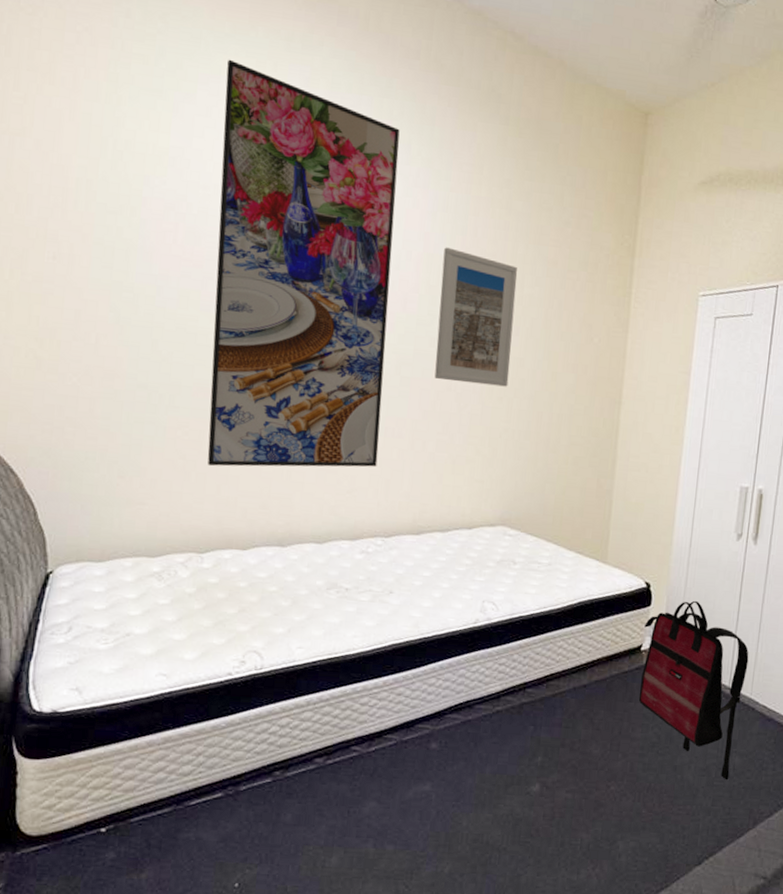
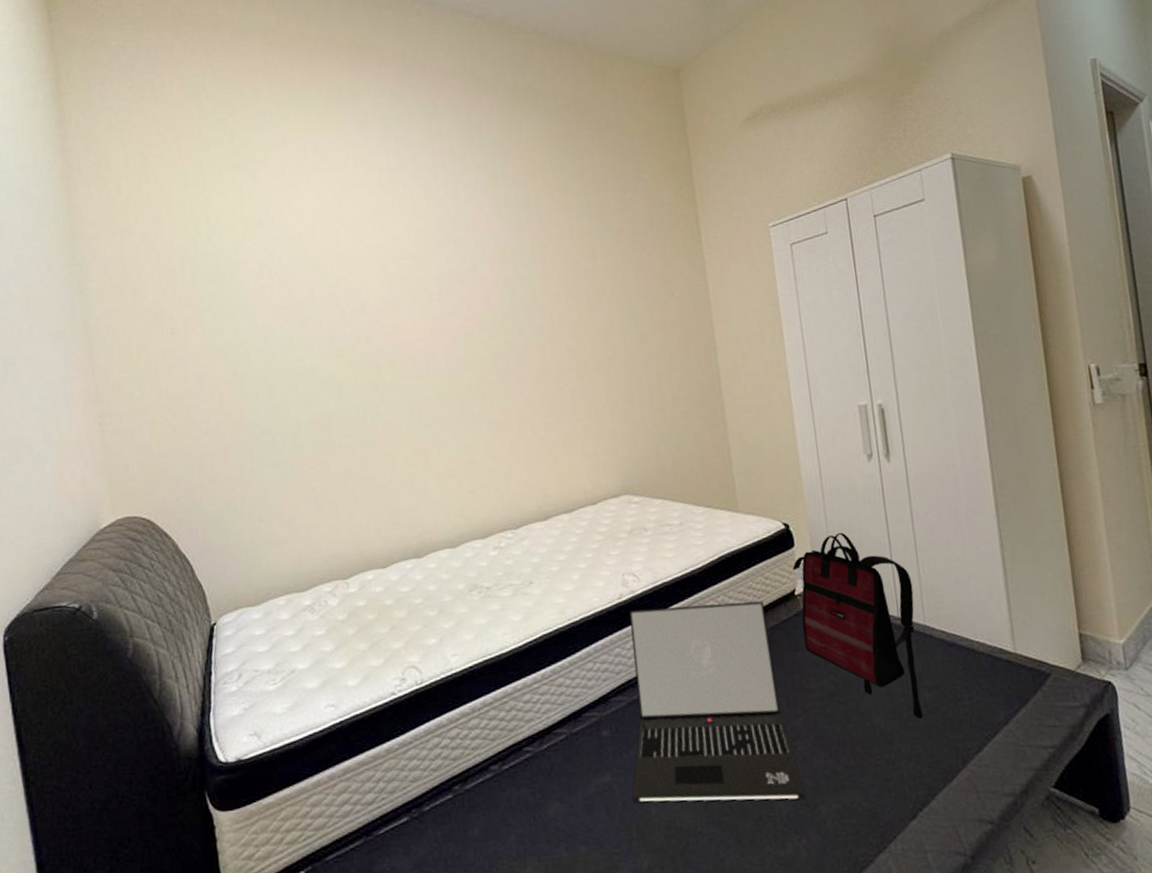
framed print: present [207,59,400,467] -> none [290,122,493,494]
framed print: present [434,247,518,387] -> none [514,239,602,365]
laptop: none [447,635,611,834] -> present [629,601,806,803]

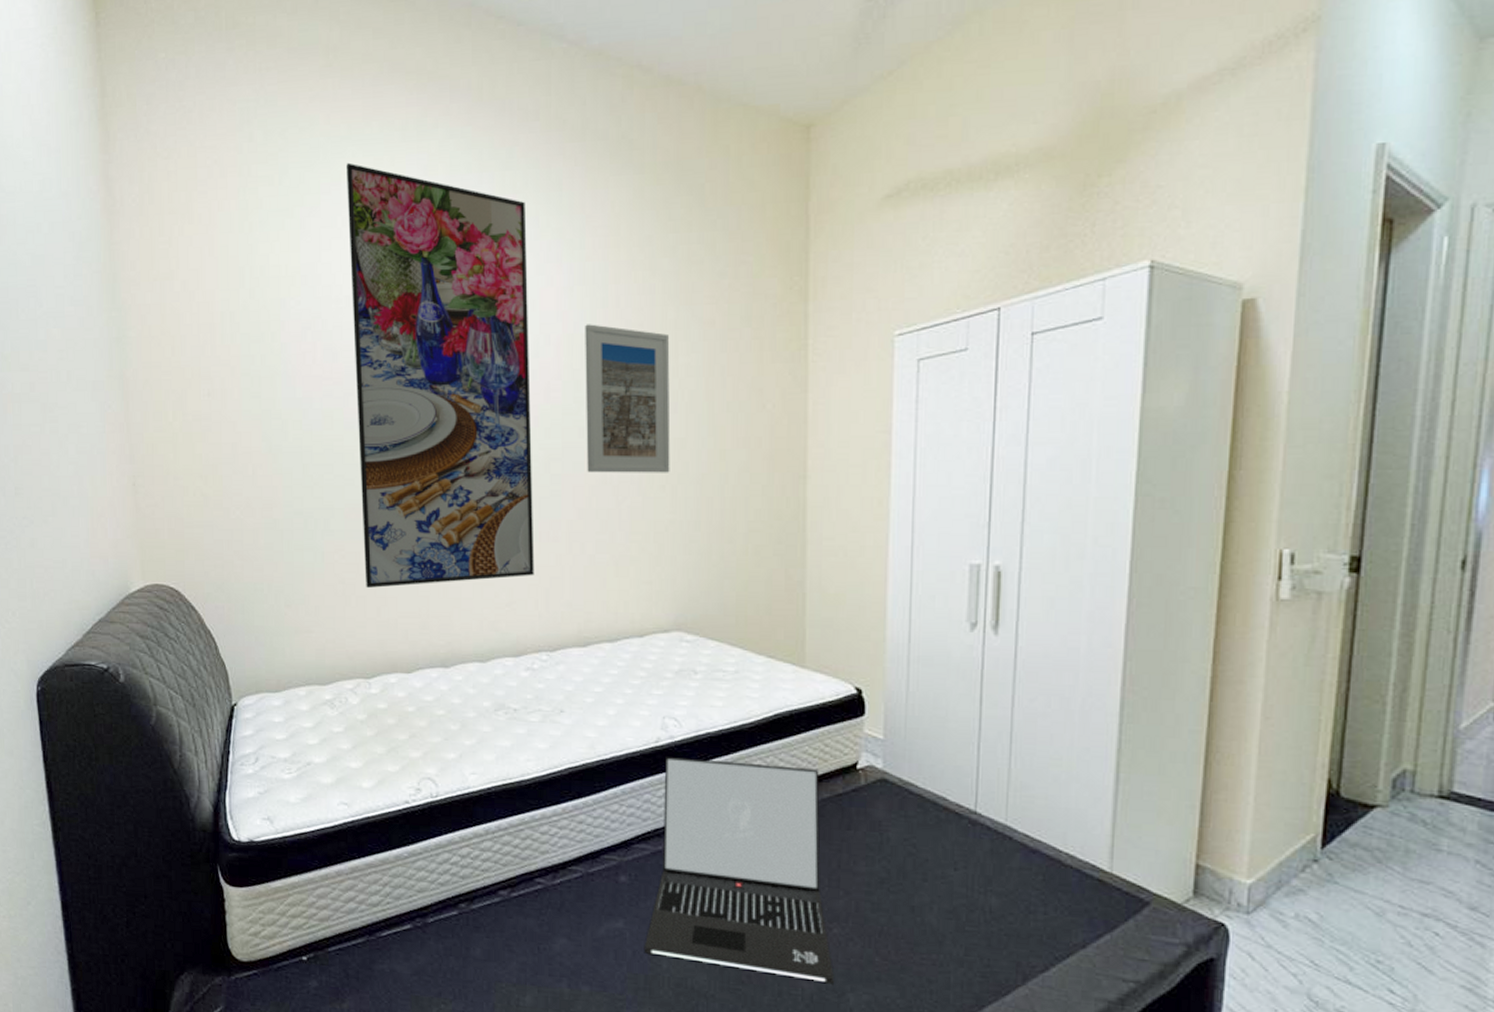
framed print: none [290,122,493,494] -> present [347,162,534,589]
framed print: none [514,239,602,365] -> present [585,324,670,473]
backpack: present [793,532,923,720] -> none [858,707,999,925]

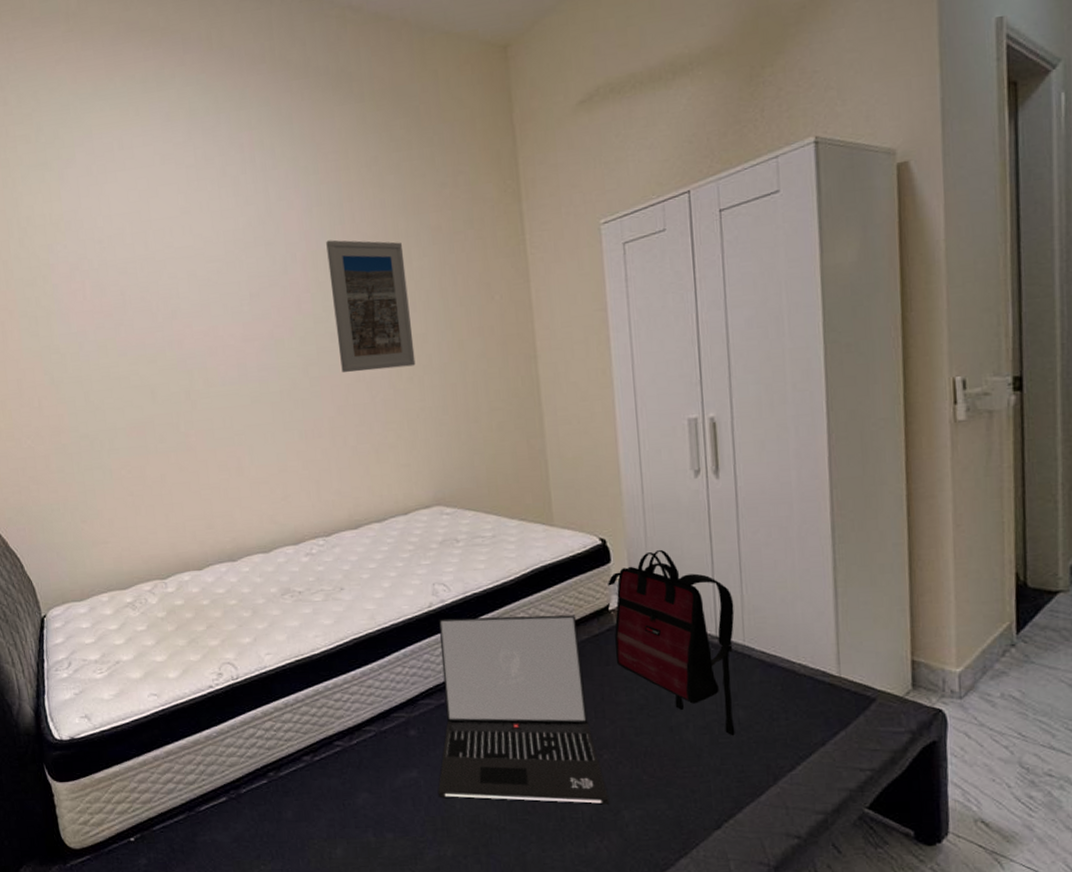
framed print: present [347,162,534,589] -> none [95,116,304,498]
backpack: none [858,707,999,925] -> present [608,549,735,736]

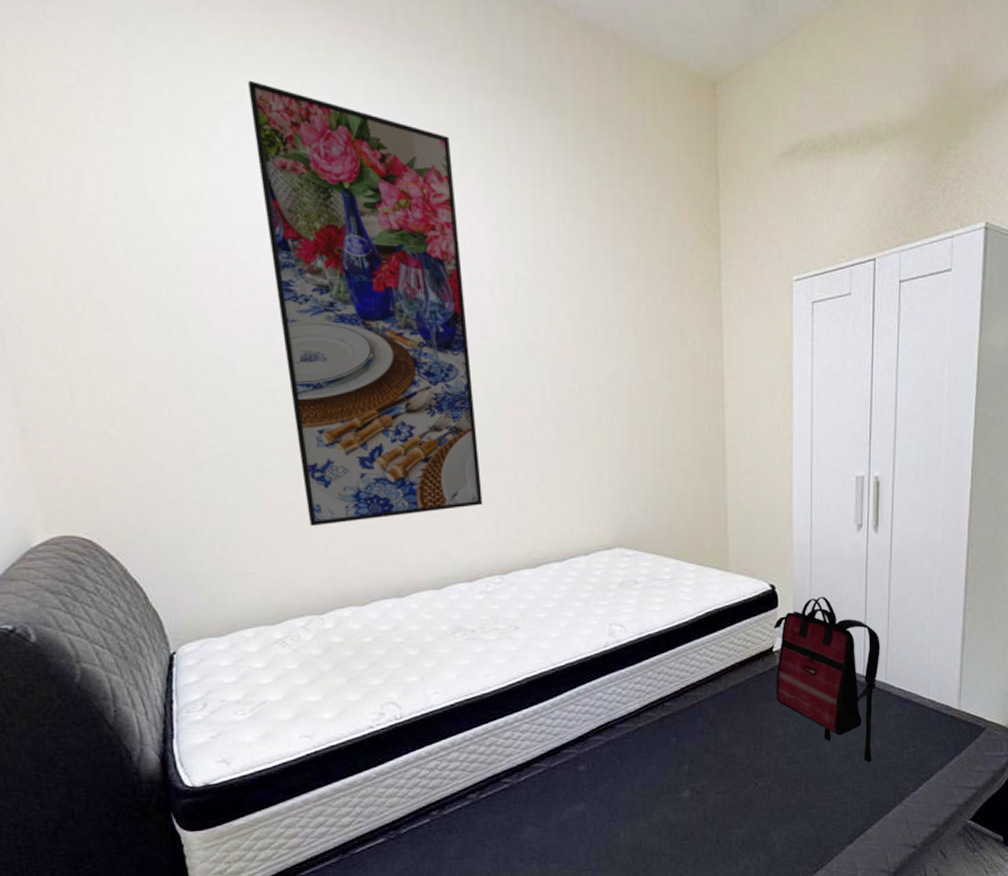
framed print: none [95,116,304,498] -> present [248,80,483,527]
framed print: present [326,240,416,373] -> none [517,263,605,407]
laptop: present [437,615,609,805] -> none [603,655,760,828]

